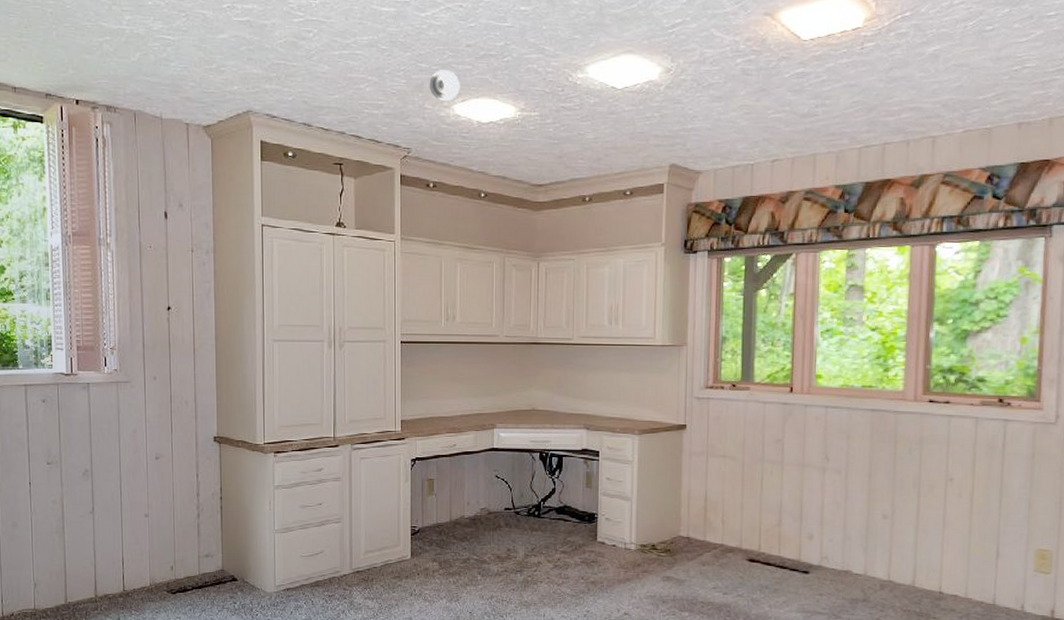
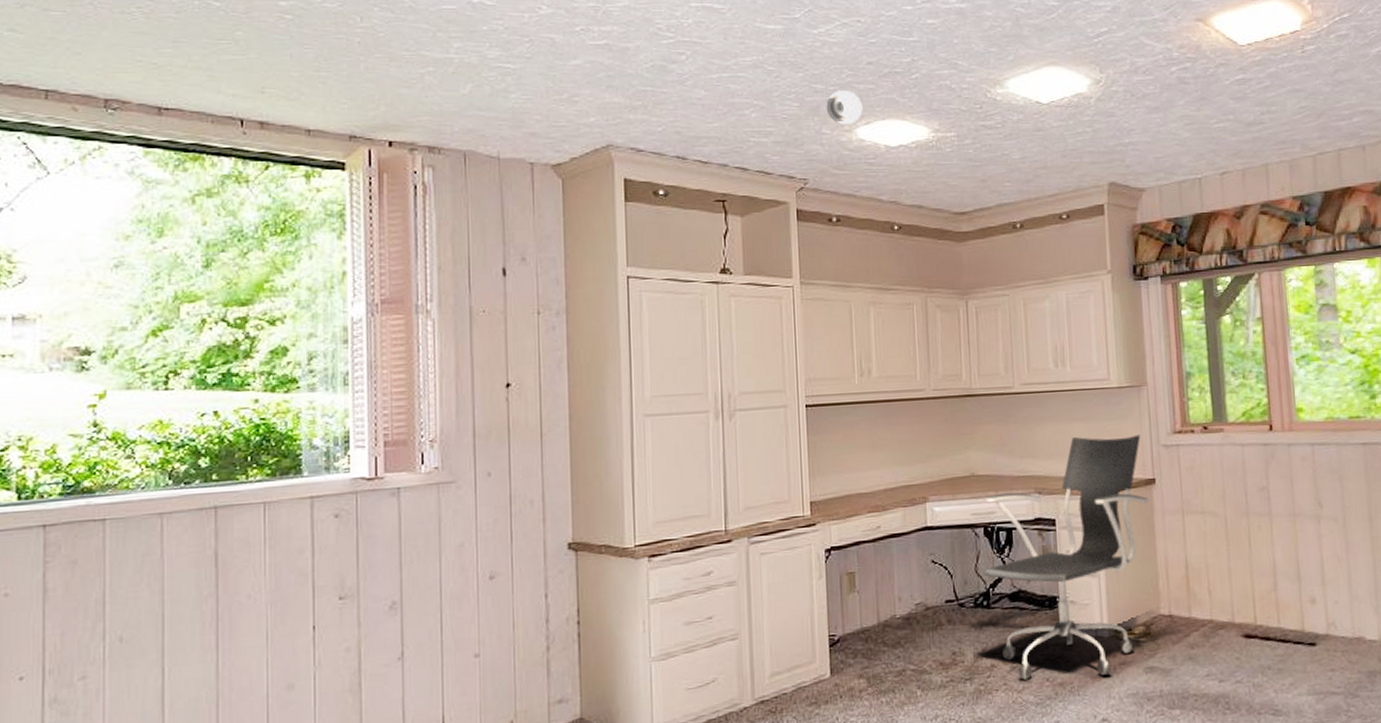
office chair: none [536,385,679,579] -> present [983,434,1149,680]

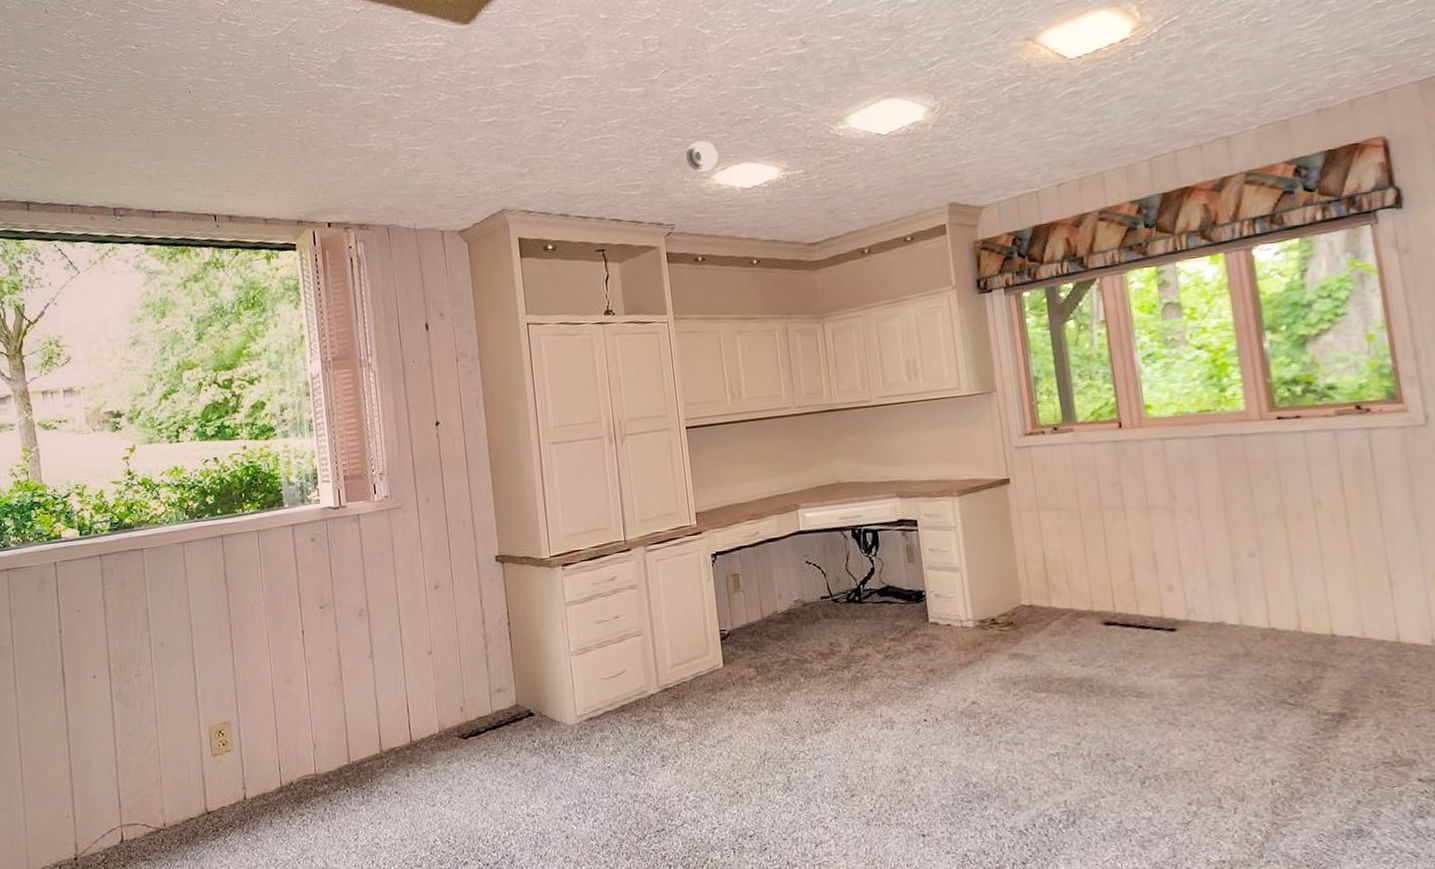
office chair: present [983,434,1149,680] -> none [852,438,1004,667]

